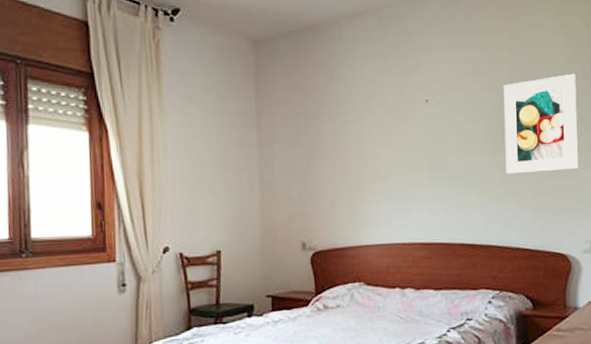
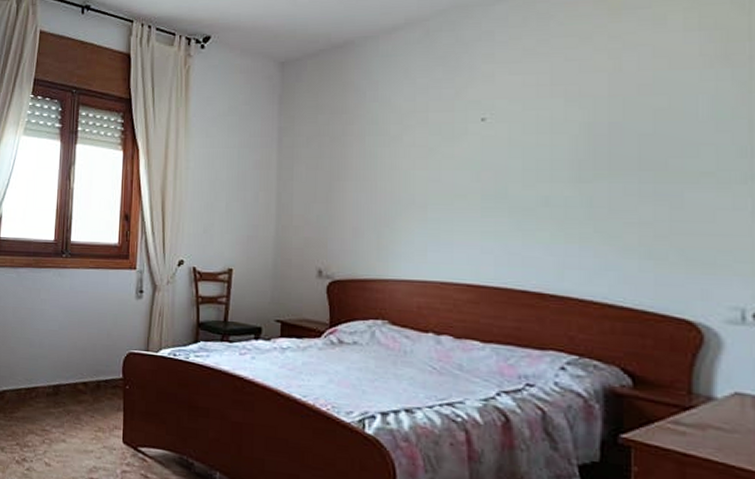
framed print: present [503,73,579,174] -> none [597,80,724,210]

